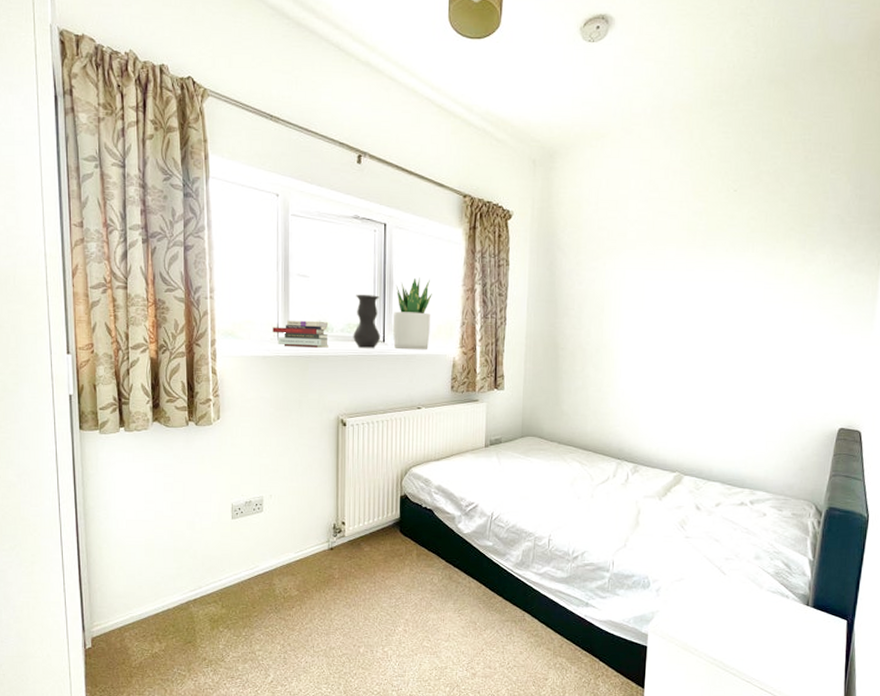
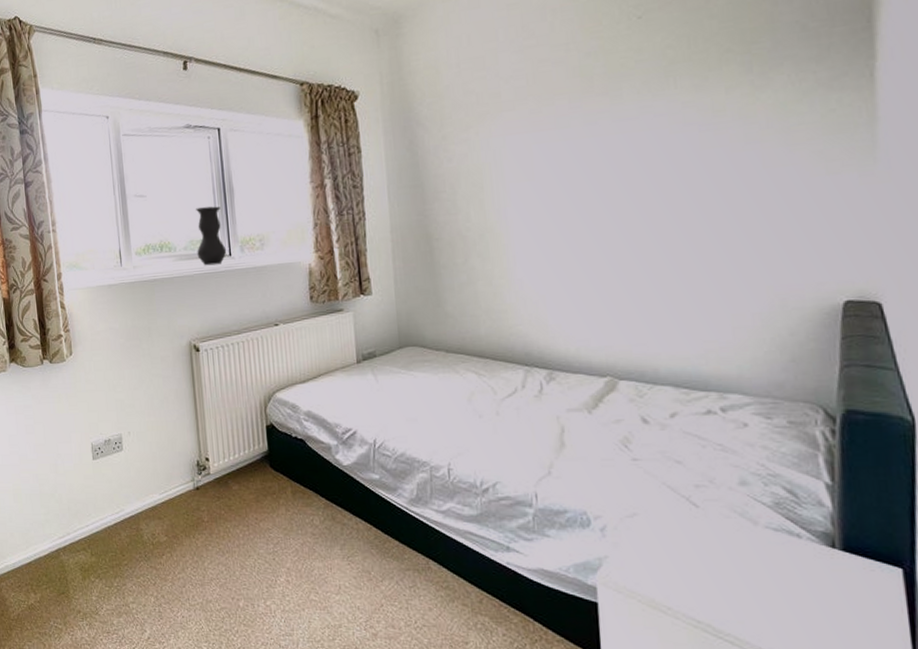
books: present [272,320,329,348] -> none [115,241,173,273]
planter: present [393,277,432,350] -> none [236,180,280,263]

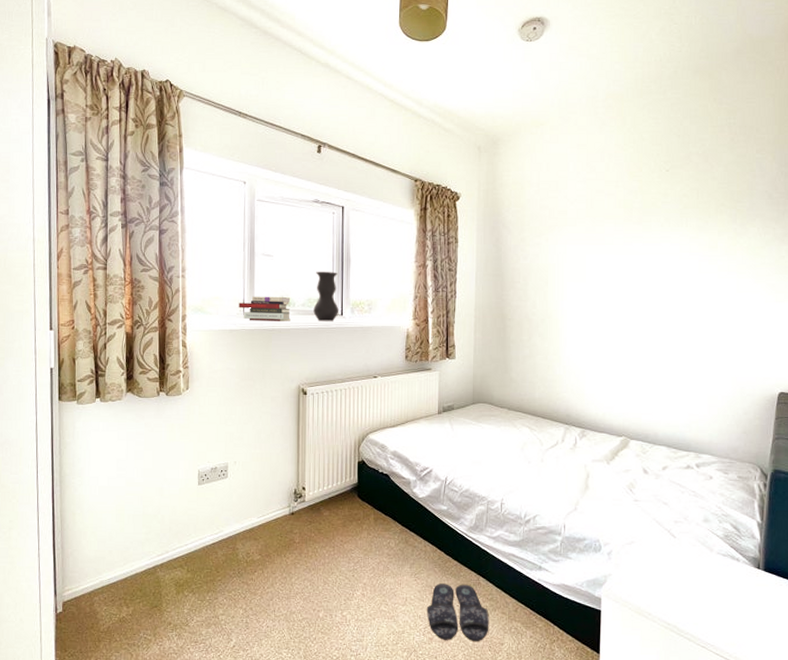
books: none [115,241,173,273] -> present [239,296,291,321]
slippers: none [365,568,448,639] -> present [426,583,489,641]

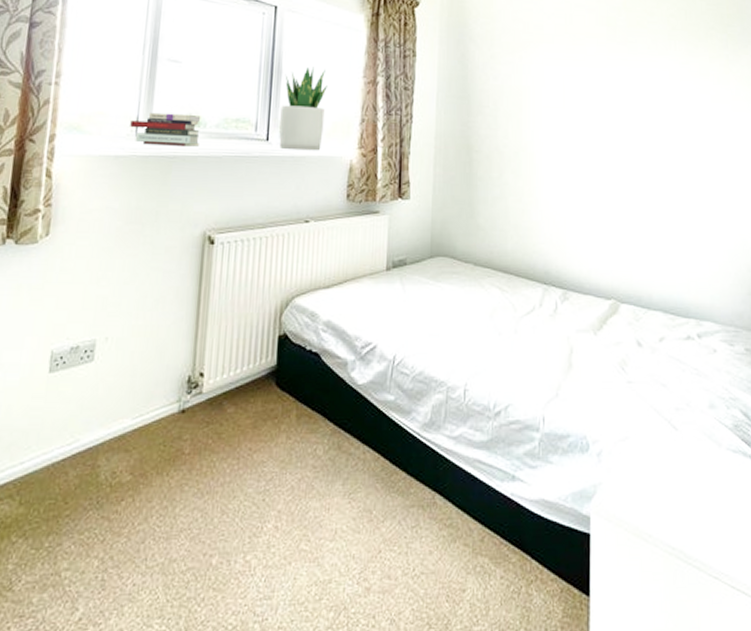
vase: present [313,272,339,322] -> none [230,84,265,149]
planter: none [351,255,387,322] -> present [279,67,327,151]
slippers: present [426,583,489,641] -> none [363,505,447,590]

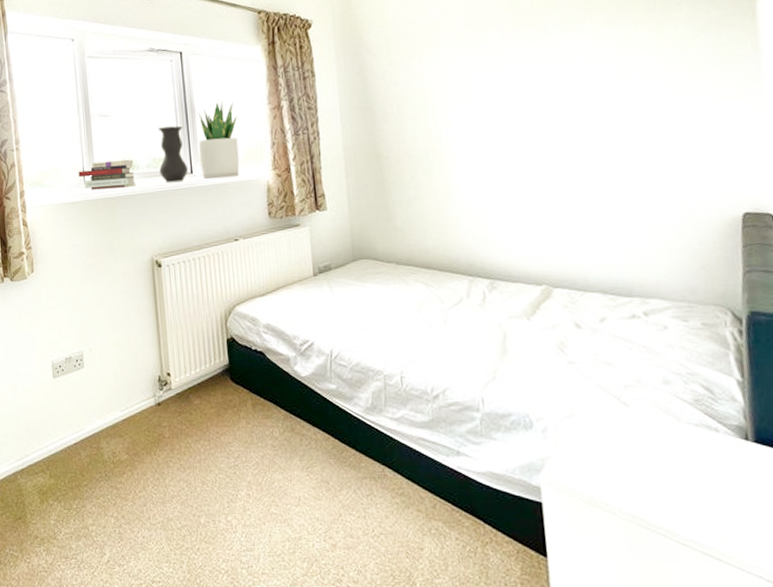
vase: none [230,84,265,149] -> present [159,125,189,184]

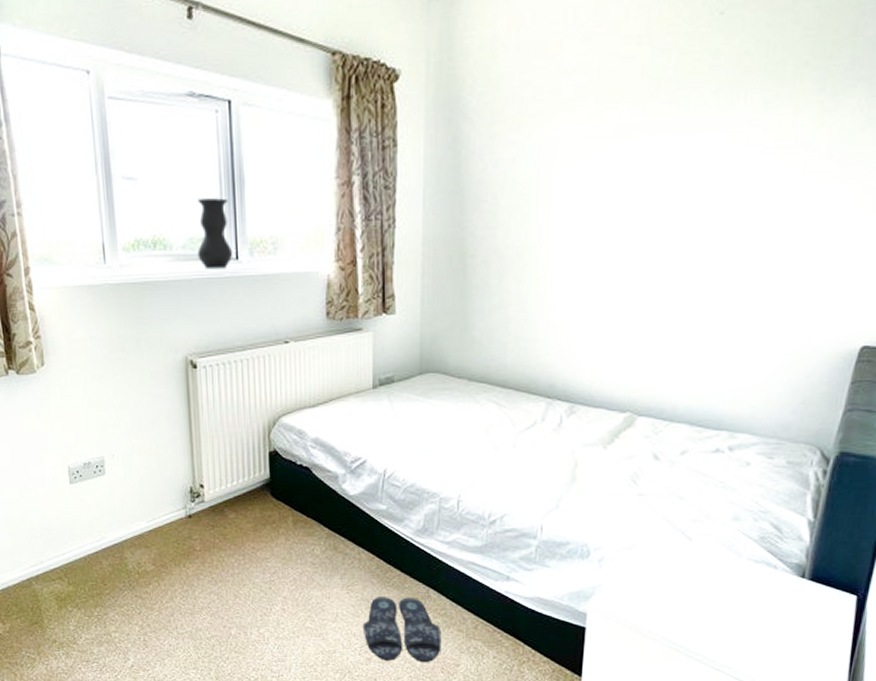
books: present [78,159,136,190] -> none [97,236,168,272]
planter: present [198,101,240,180] -> none [247,171,296,268]
slippers: none [324,477,404,546] -> present [362,597,442,662]

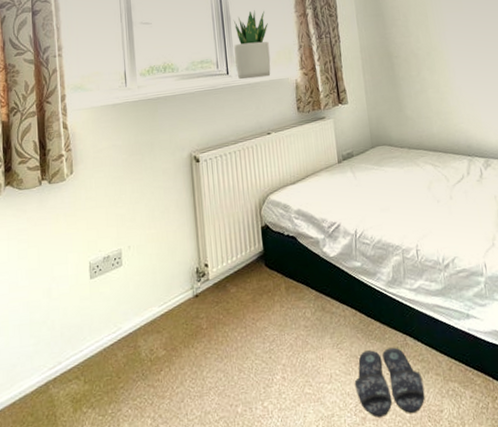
vase: present [197,198,233,270] -> none [197,31,225,84]
planter: none [247,171,296,268] -> present [233,10,271,80]

